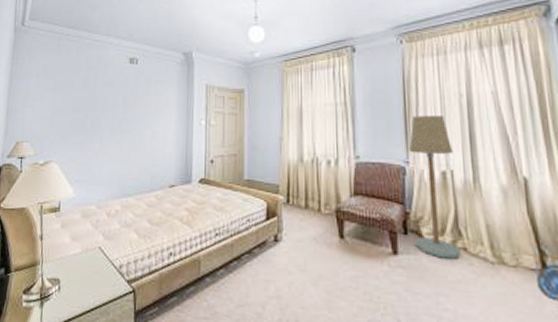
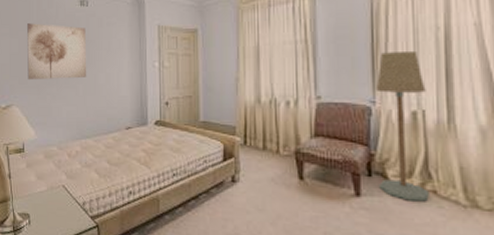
wall art: none [70,79,134,136] -> present [27,23,87,80]

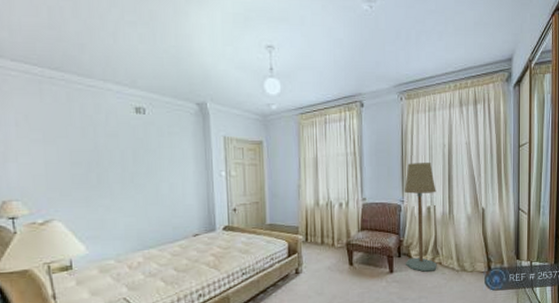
wall art: present [27,23,87,80] -> none [68,129,148,192]

